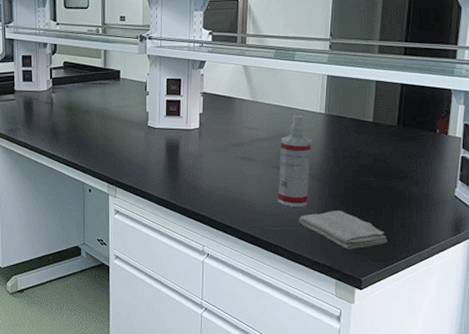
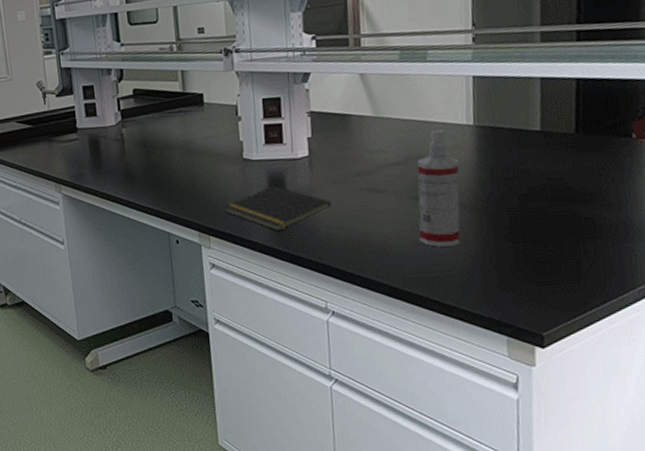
notepad: none [129,149,214,187] -> present [224,184,332,232]
washcloth: present [298,210,387,250] -> none [449,247,575,297]

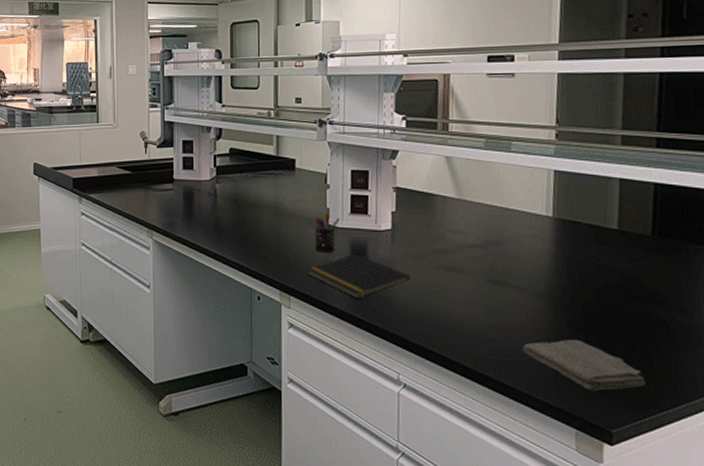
pen holder: none [228,147,255,188] -> present [314,214,340,252]
spray bottle: present [417,130,461,247] -> none [493,218,537,332]
washcloth: none [449,247,575,297] -> present [522,339,646,392]

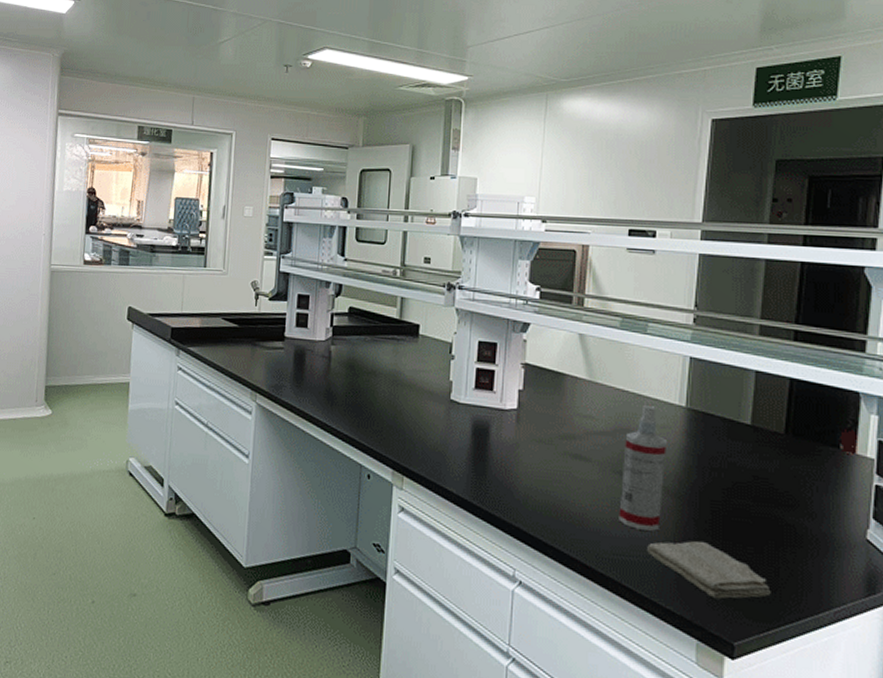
notepad: present [306,253,411,299] -> none [423,432,535,484]
pen holder: present [314,214,340,252] -> none [433,387,463,431]
spray bottle: none [493,218,537,332] -> present [619,405,667,531]

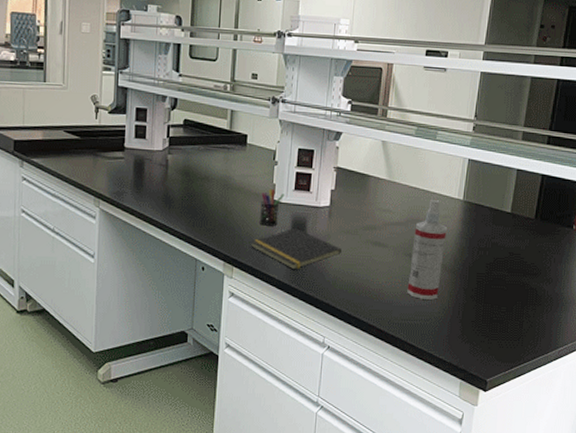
notepad: none [423,432,535,484] -> present [250,227,343,270]
pen holder: none [433,387,463,431] -> present [259,189,284,226]
washcloth: present [646,541,771,599] -> none [426,305,516,348]

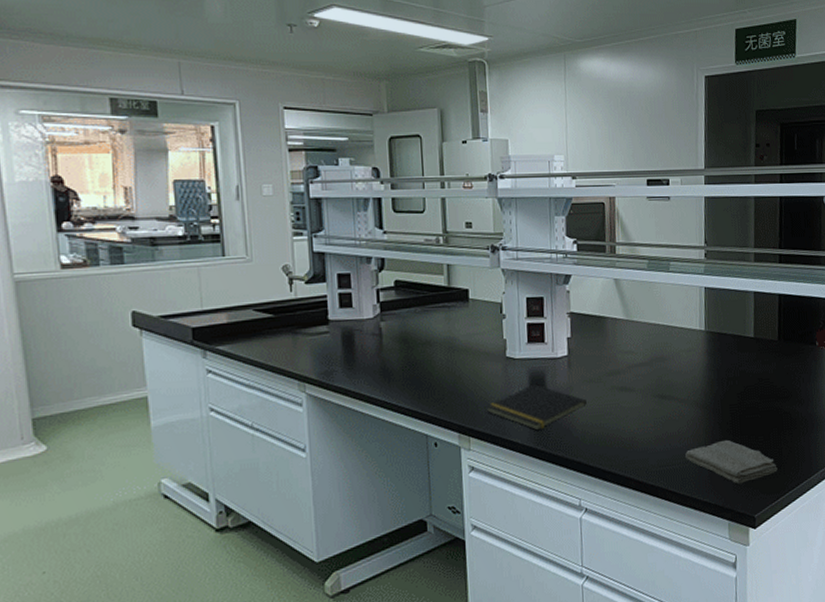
pen holder: present [259,189,284,226] -> none [492,345,517,387]
spray bottle: present [407,200,447,300] -> none [660,334,694,442]
washcloth: none [426,305,516,348] -> present [684,439,778,484]

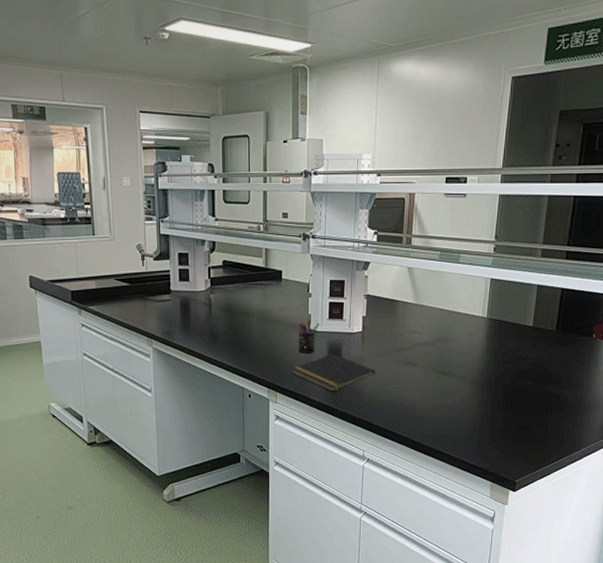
pen holder: none [492,345,517,387] -> present [297,320,319,353]
washcloth: present [684,439,778,484] -> none [457,414,542,453]

